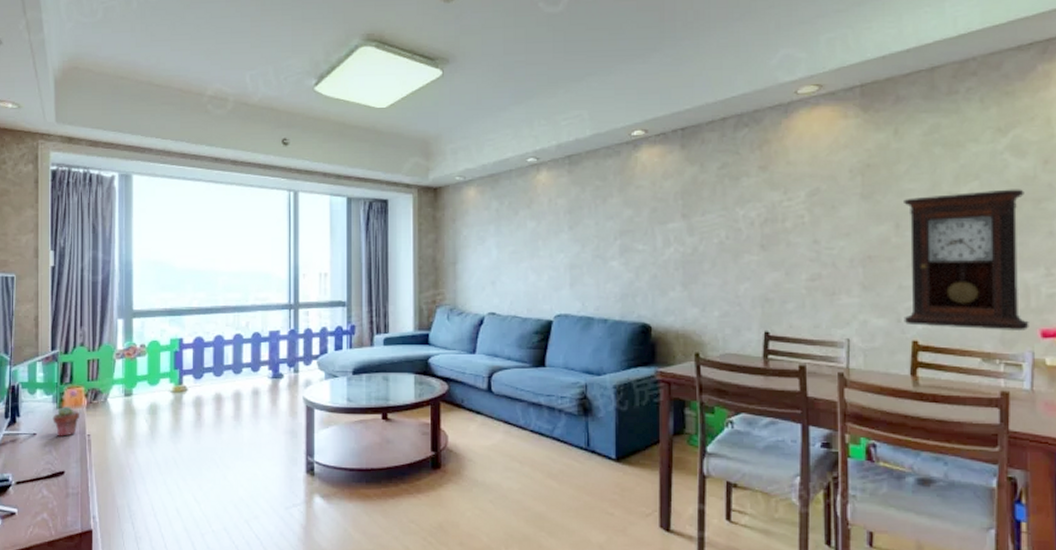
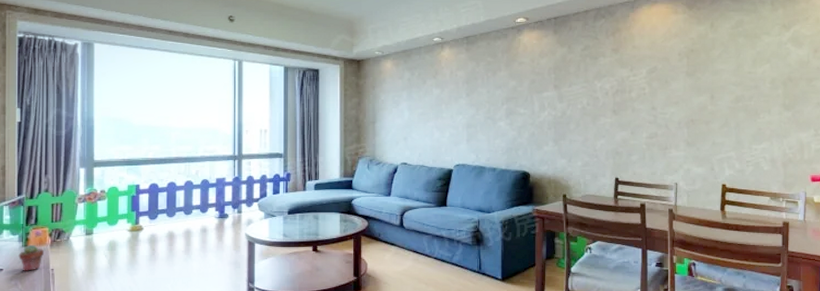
pendulum clock: present [904,189,1029,330] -> none [716,70,803,176]

